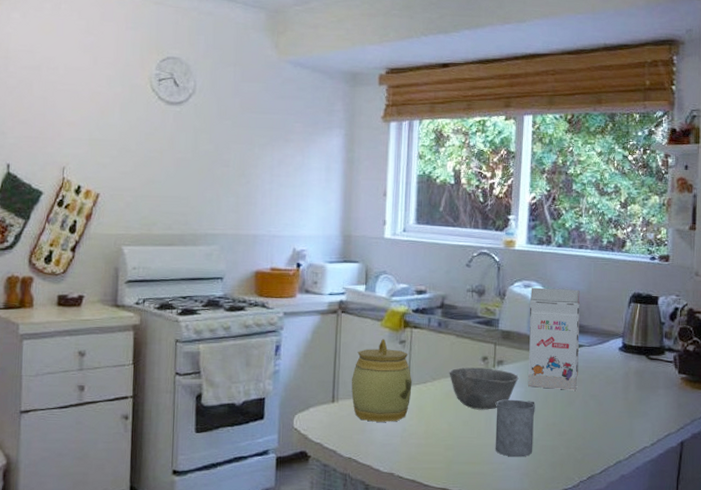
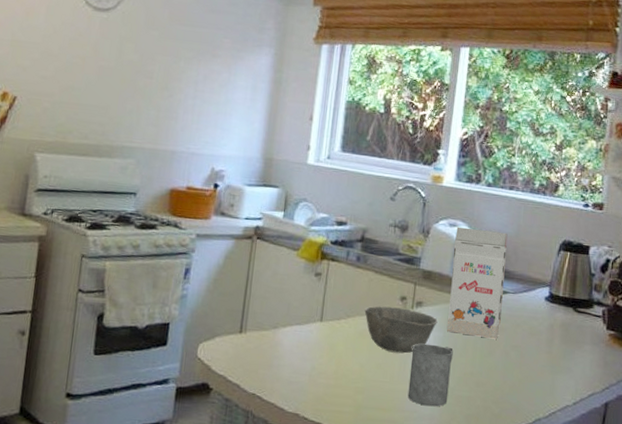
jar: present [351,339,412,422] -> none [260,270,326,359]

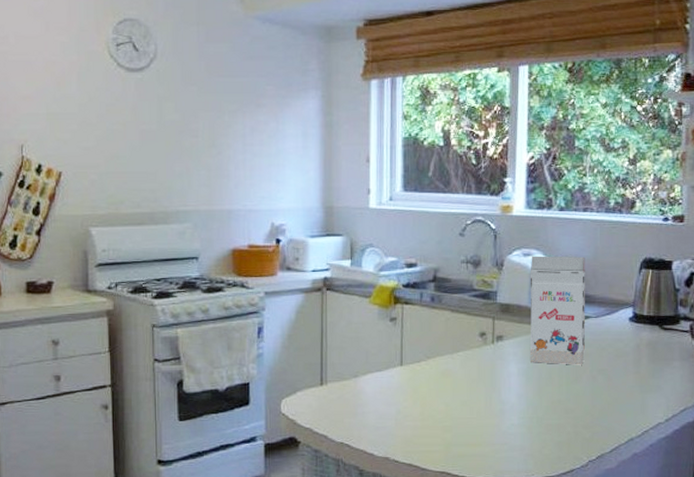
bowl: present [364,306,438,354] -> none [444,344,520,389]
mug: present [407,343,453,407] -> none [496,376,539,437]

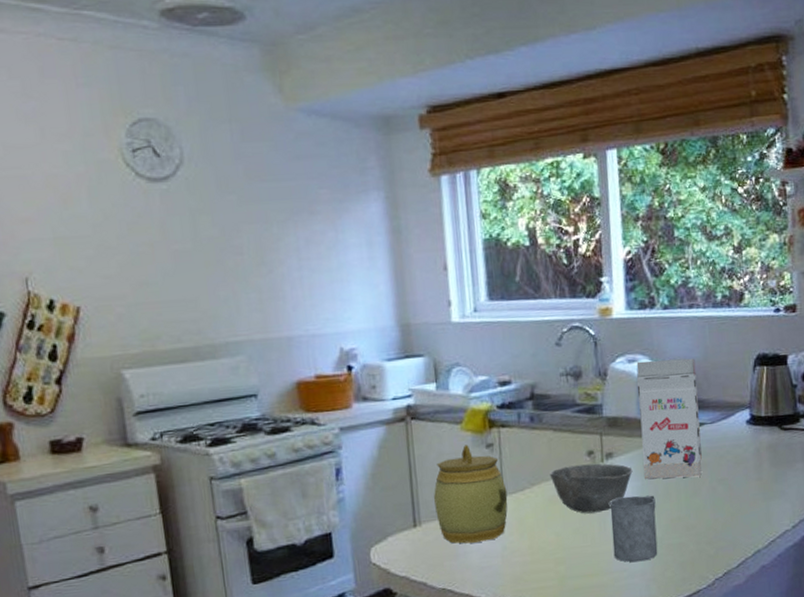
jar: none [339,317,405,404] -> present [433,445,508,544]
bowl: none [444,344,520,389] -> present [549,463,633,514]
mug: none [496,376,539,437] -> present [609,495,658,563]

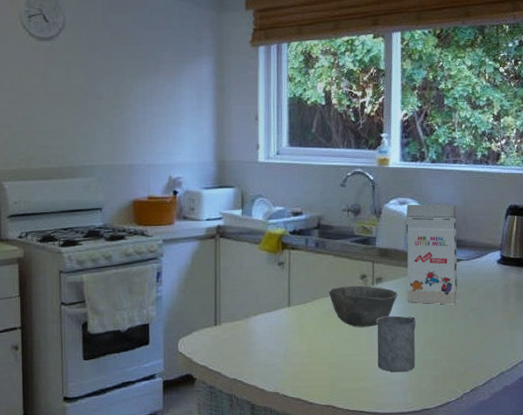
jar: present [433,445,508,544] -> none [232,261,293,343]

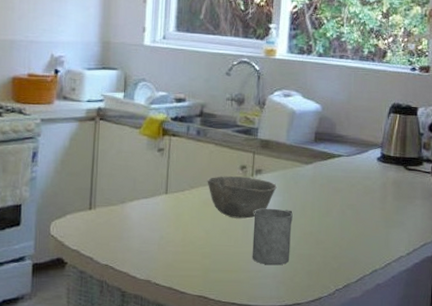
gift box: present [405,204,457,305] -> none [286,97,340,200]

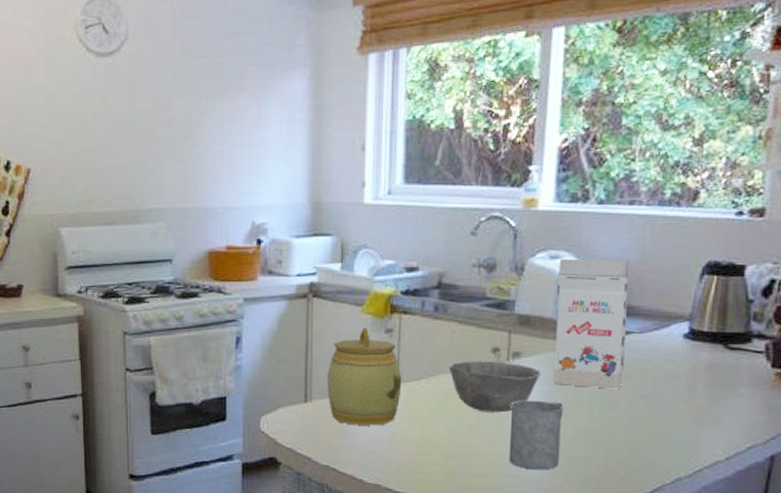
jar: none [108,147,170,230] -> present [326,327,402,426]
gift box: none [286,97,340,200] -> present [554,258,629,389]

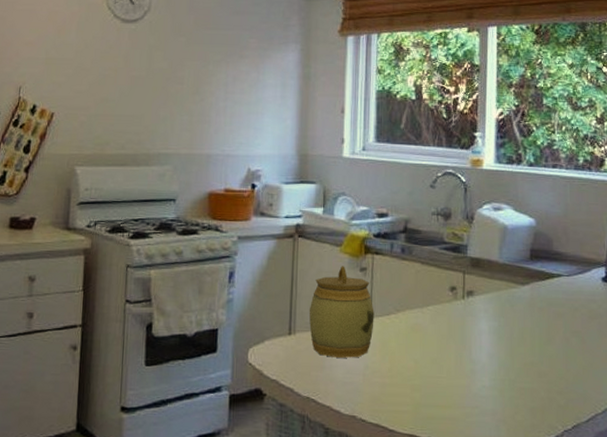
bowl: present [449,361,541,413] -> none [414,298,491,346]
mug: present [509,400,563,470] -> none [467,334,510,401]
gift box: present [554,258,629,389] -> none [500,210,557,326]

